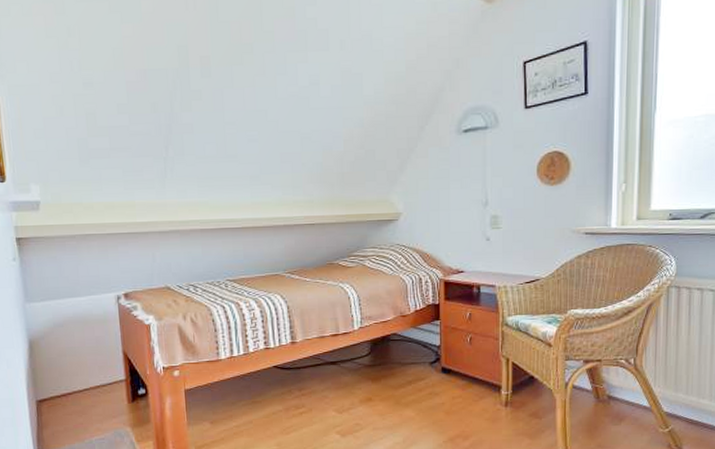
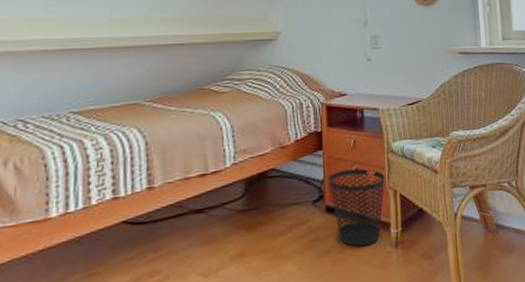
wastebasket: none [444,338,498,403] -> present [328,168,385,247]

